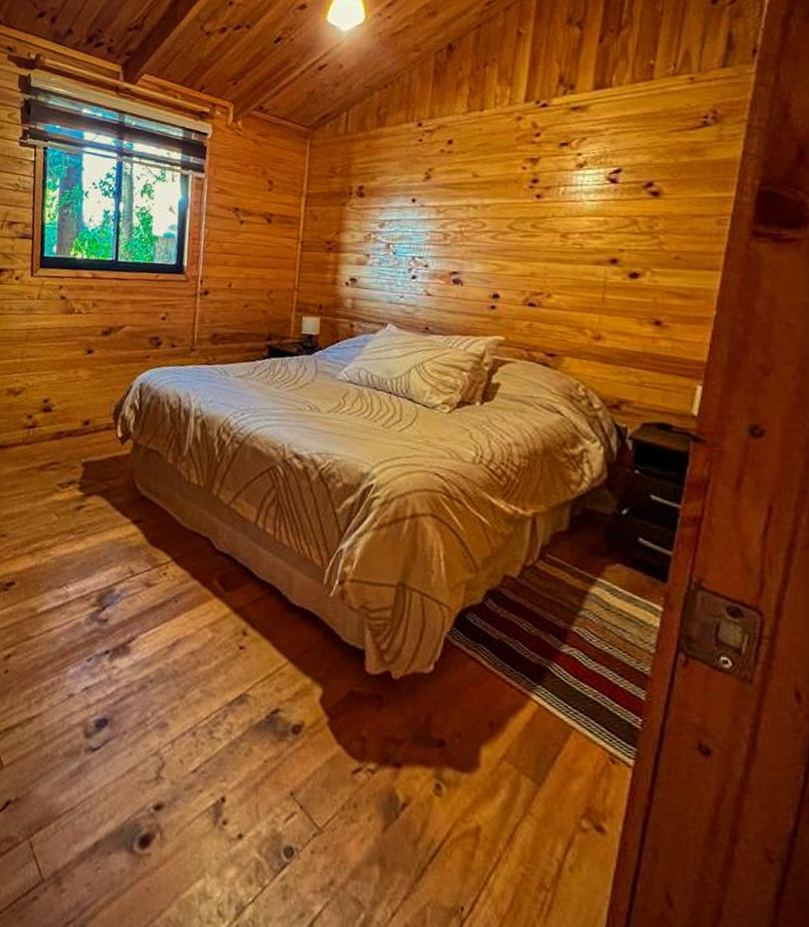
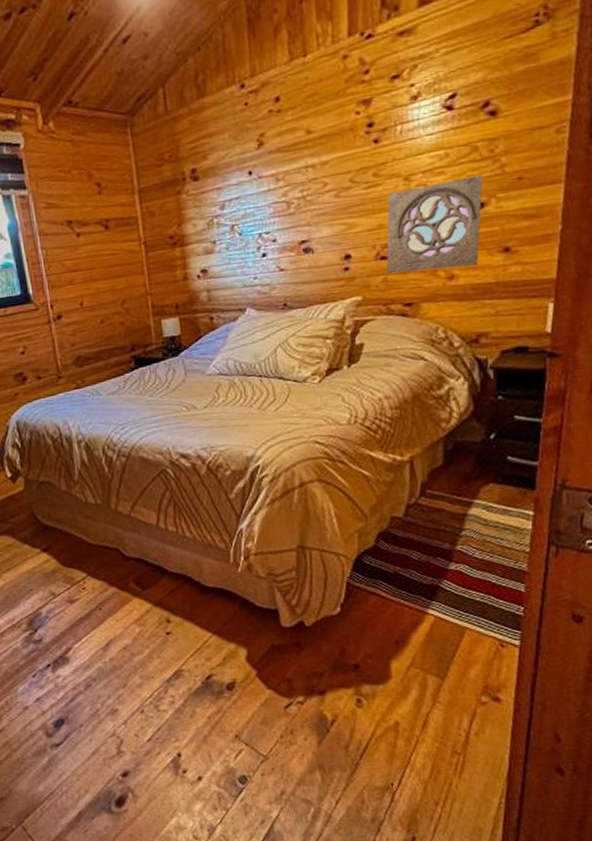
wall ornament: none [532,245,639,332] -> present [386,175,483,274]

